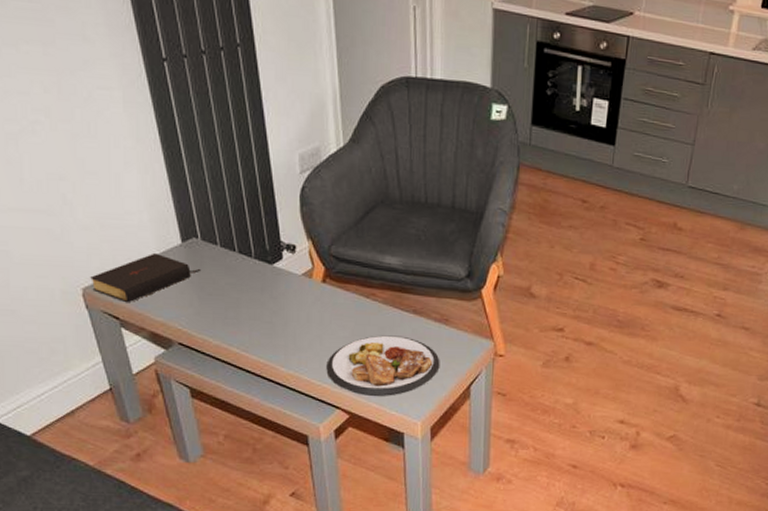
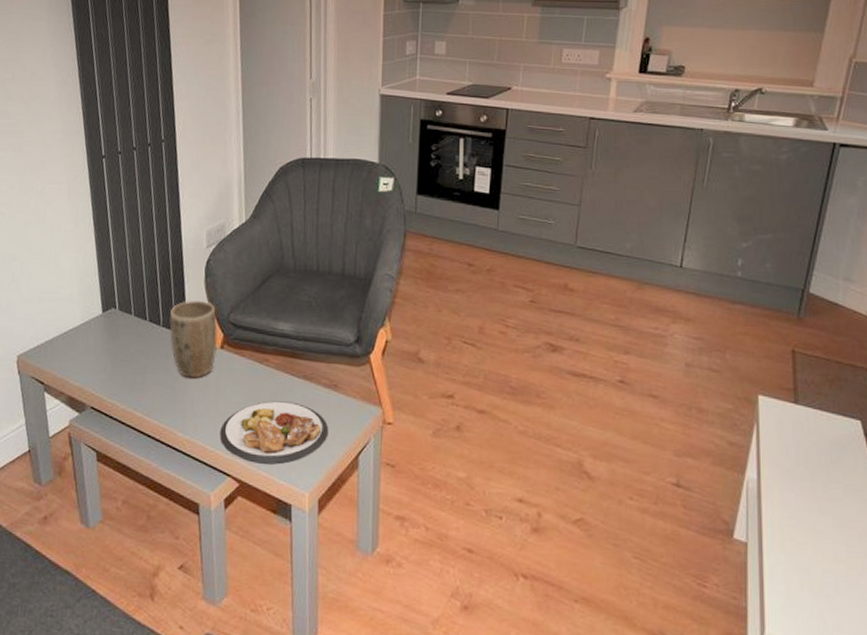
bible: present [90,252,202,303] -> none [25,322,117,369]
plant pot: none [263,231,318,313] -> present [169,300,218,378]

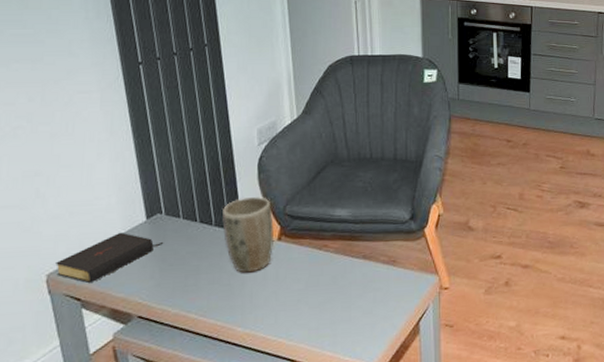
bible: none [25,322,117,369] -> present [56,232,164,284]
plate: present [220,401,329,465] -> none [282,281,390,345]

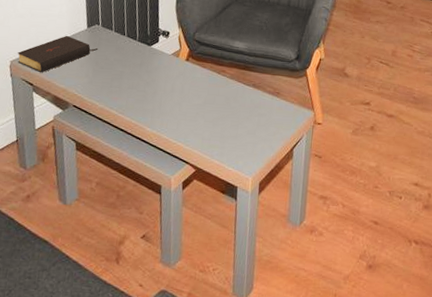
plant pot: present [222,197,274,273] -> none [144,21,184,84]

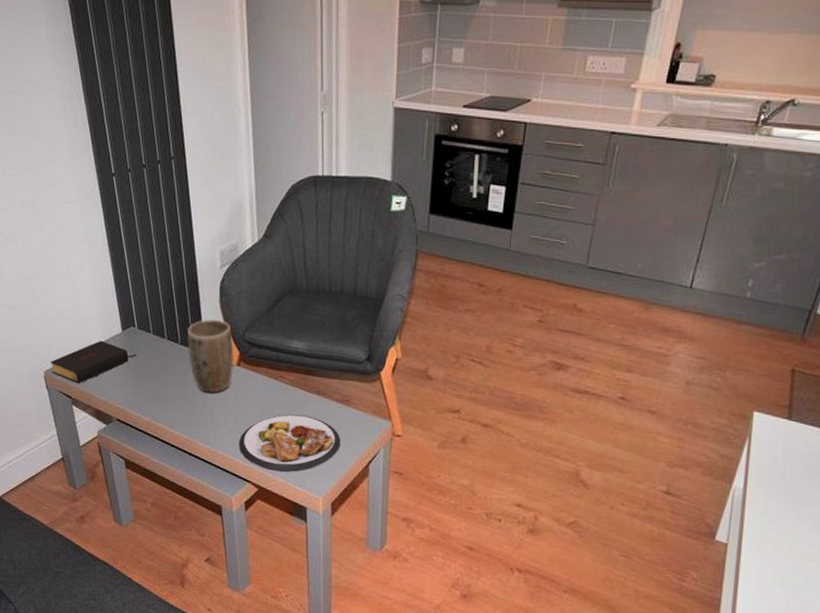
plant pot: none [144,21,184,84] -> present [187,319,234,393]
plate: none [181,103,271,155] -> present [239,414,341,472]

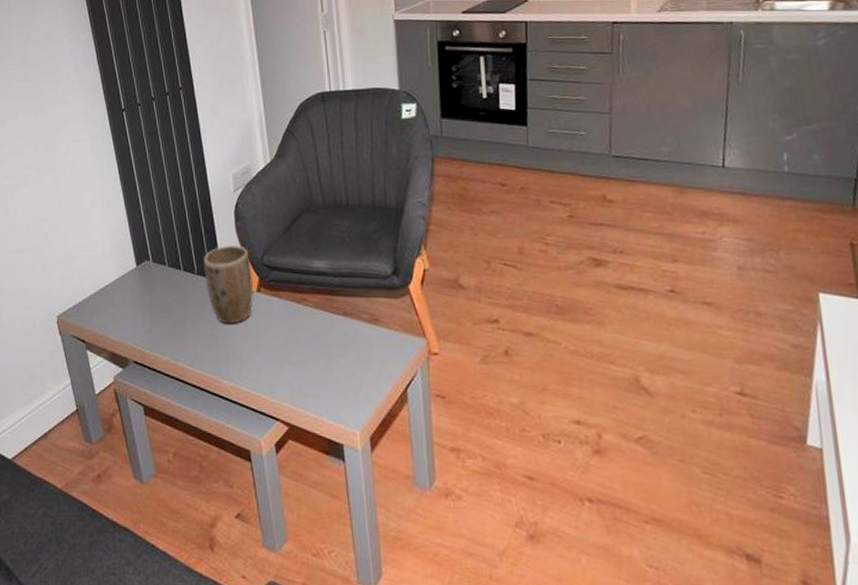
bible: present [51,340,137,384] -> none [64,277,153,327]
plate: present [239,414,341,472] -> none [264,340,374,405]

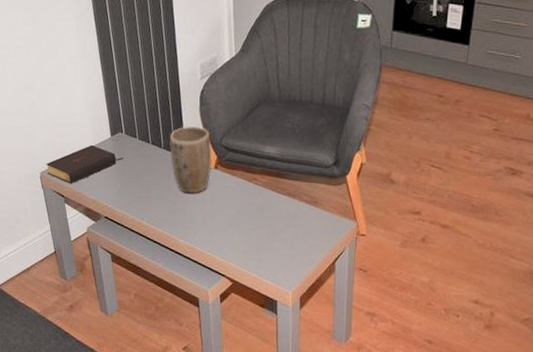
bible: none [64,277,153,327] -> present [46,144,124,184]

